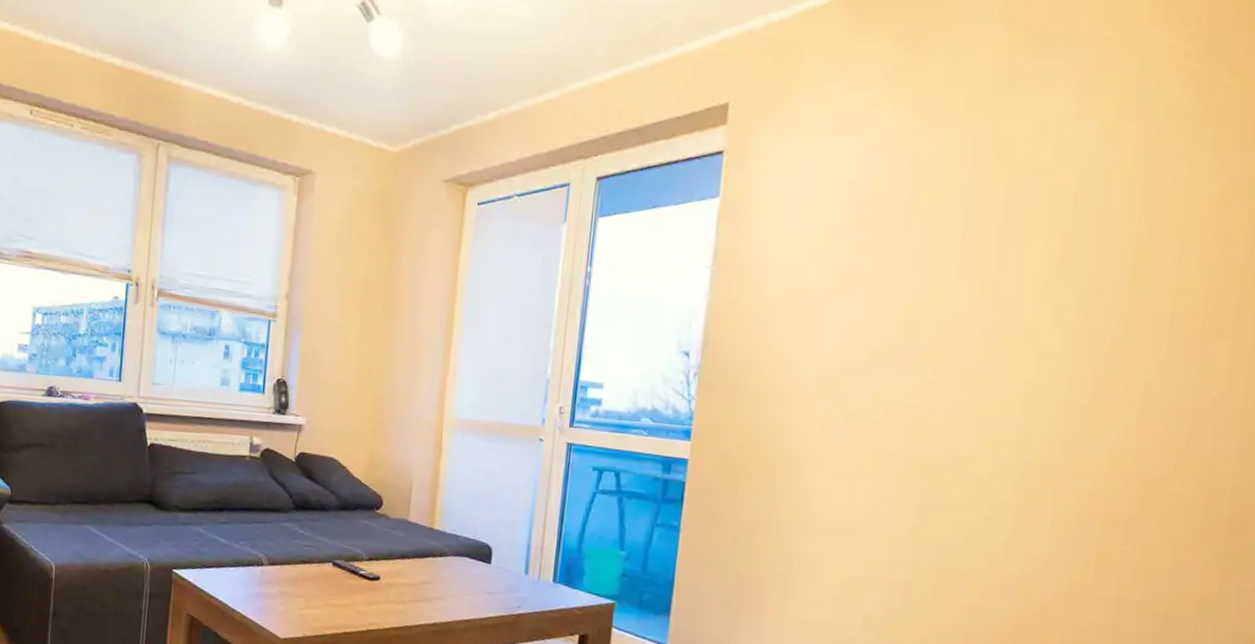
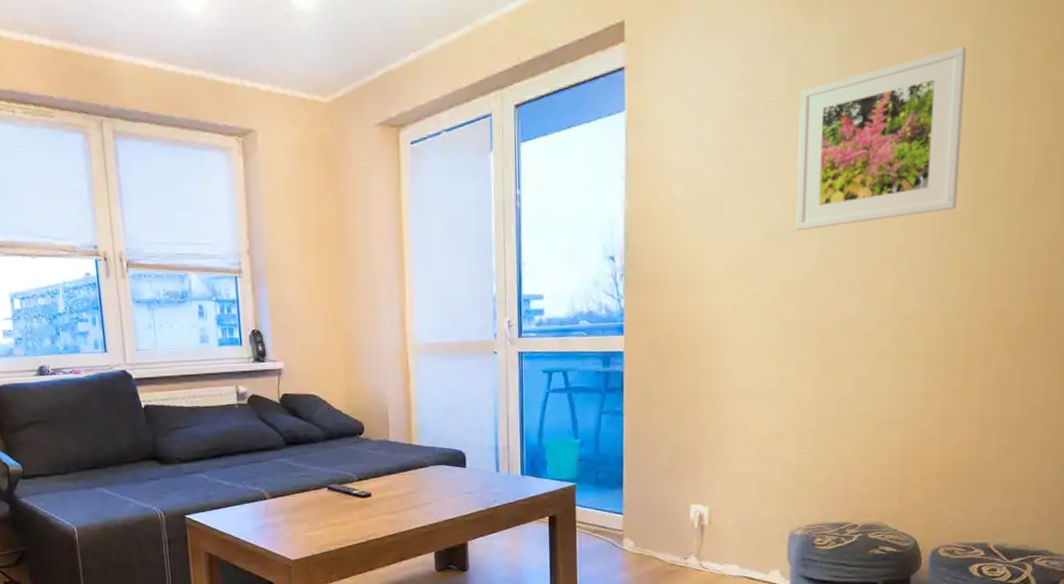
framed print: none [905,170,1125,352] -> present [796,46,966,230]

